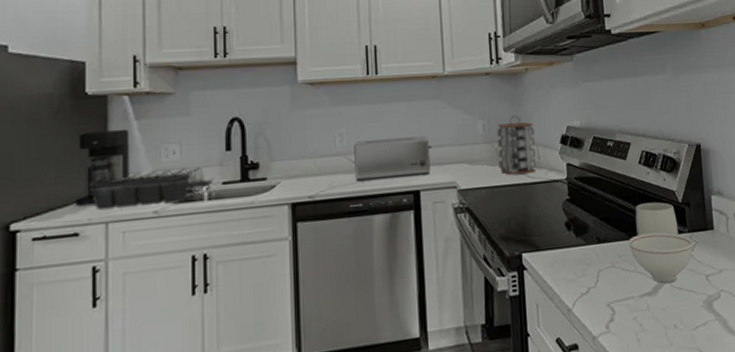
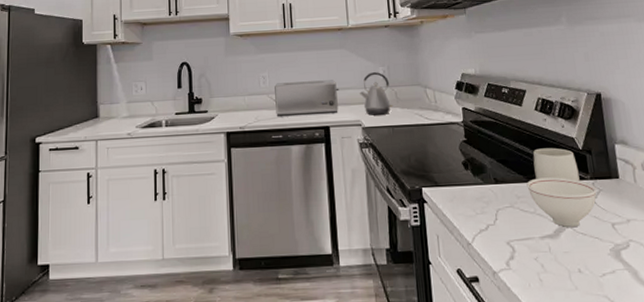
coffee maker: present [75,128,130,207] -> none [76,69,112,127]
dish rack: present [88,167,214,211] -> none [84,100,170,131]
kettle: none [456,126,493,176] -> present [360,72,394,115]
spice rack: present [496,115,537,176] -> none [395,63,434,117]

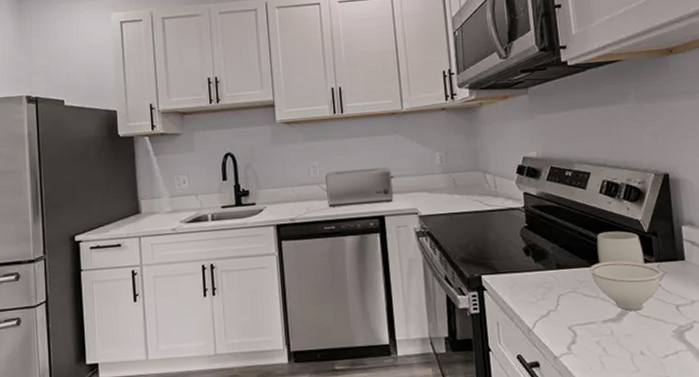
kettle: present [360,72,394,115] -> none [416,158,451,203]

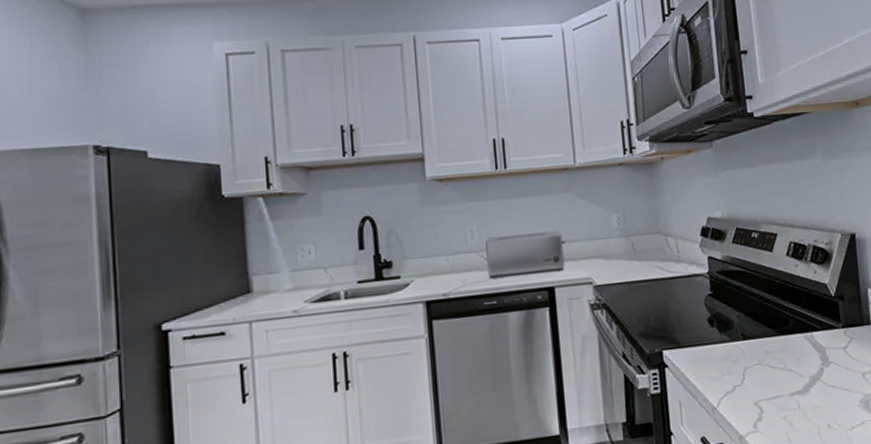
bowl: present [589,260,663,311] -> none [776,328,849,382]
mug: present [596,231,645,264] -> none [783,296,831,332]

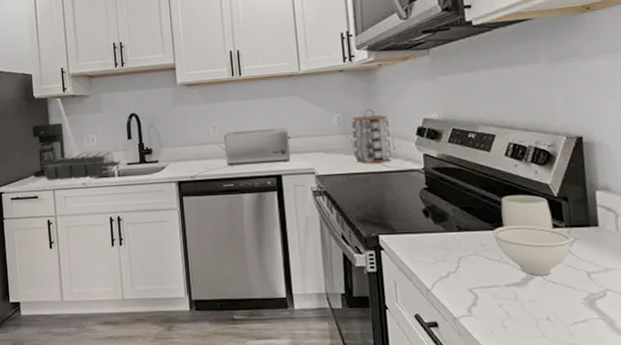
coffee maker: none [219,229,269,307] -> present [32,122,66,178]
dish rack: none [231,266,350,311] -> present [40,151,121,181]
spice rack: none [632,207,676,271] -> present [351,108,392,165]
bowl: none [776,328,849,382] -> present [492,225,573,276]
mug: none [783,296,831,332] -> present [500,194,553,229]

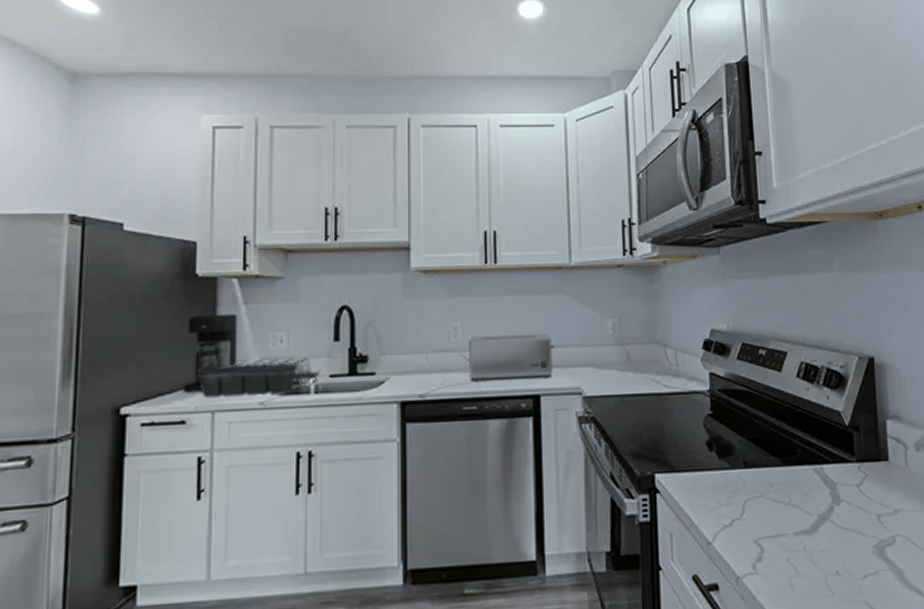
spice rack: present [351,108,392,165] -> none [628,314,674,384]
bowl: present [492,225,573,276] -> none [781,459,864,521]
mug: present [500,194,553,229] -> none [791,423,844,464]

